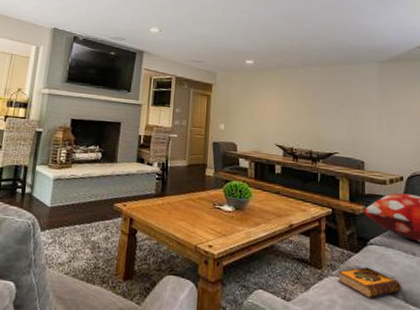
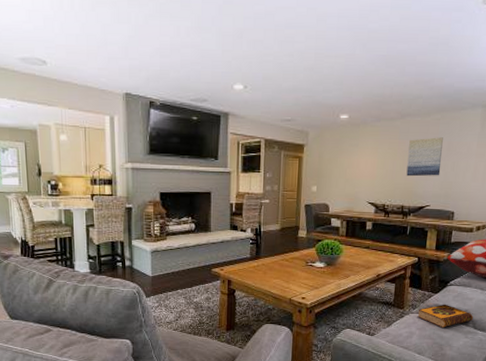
wall art: none [312,86,345,124] -> present [406,137,443,177]

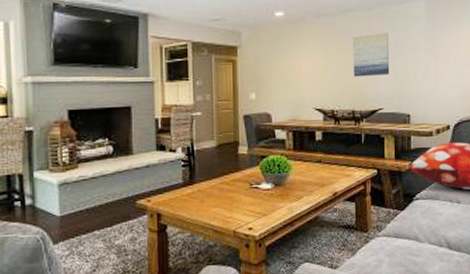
hardback book: present [417,304,474,328] -> none [384,222,447,251]

